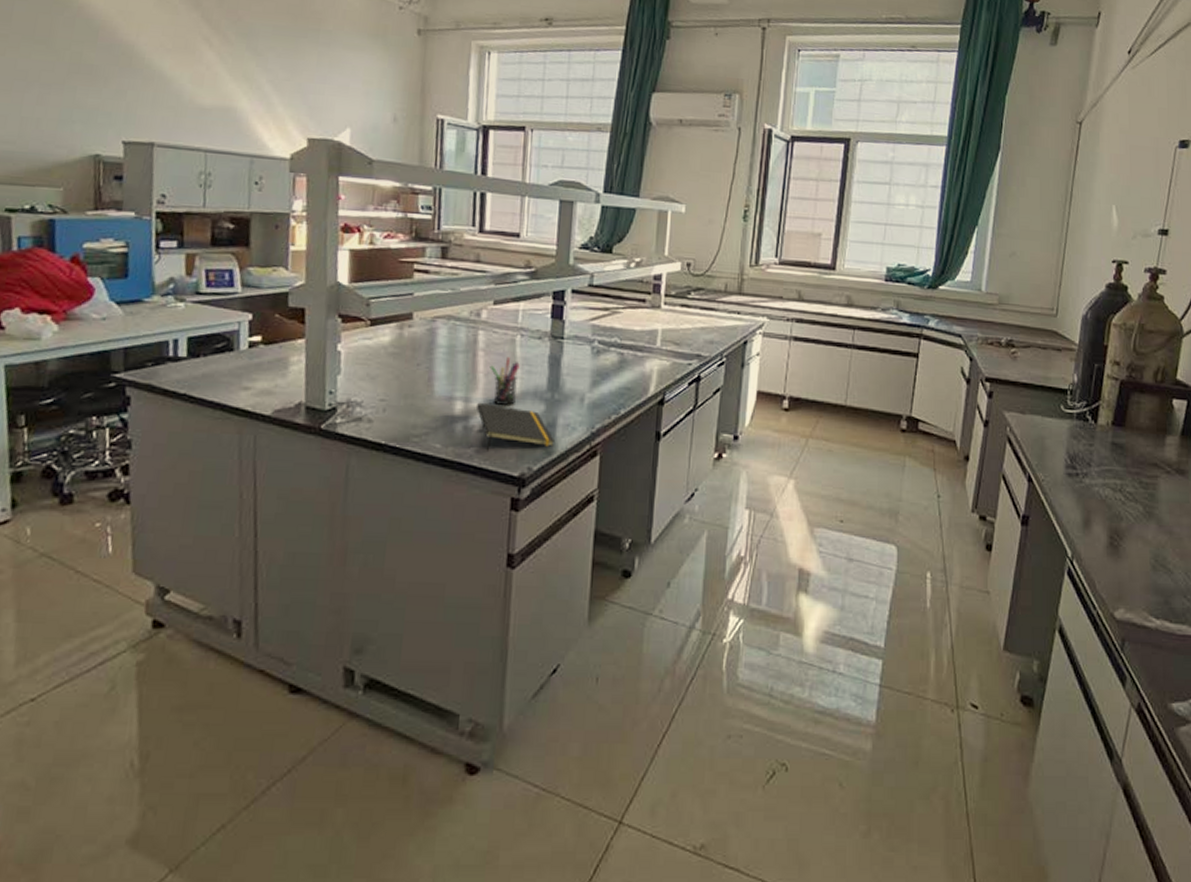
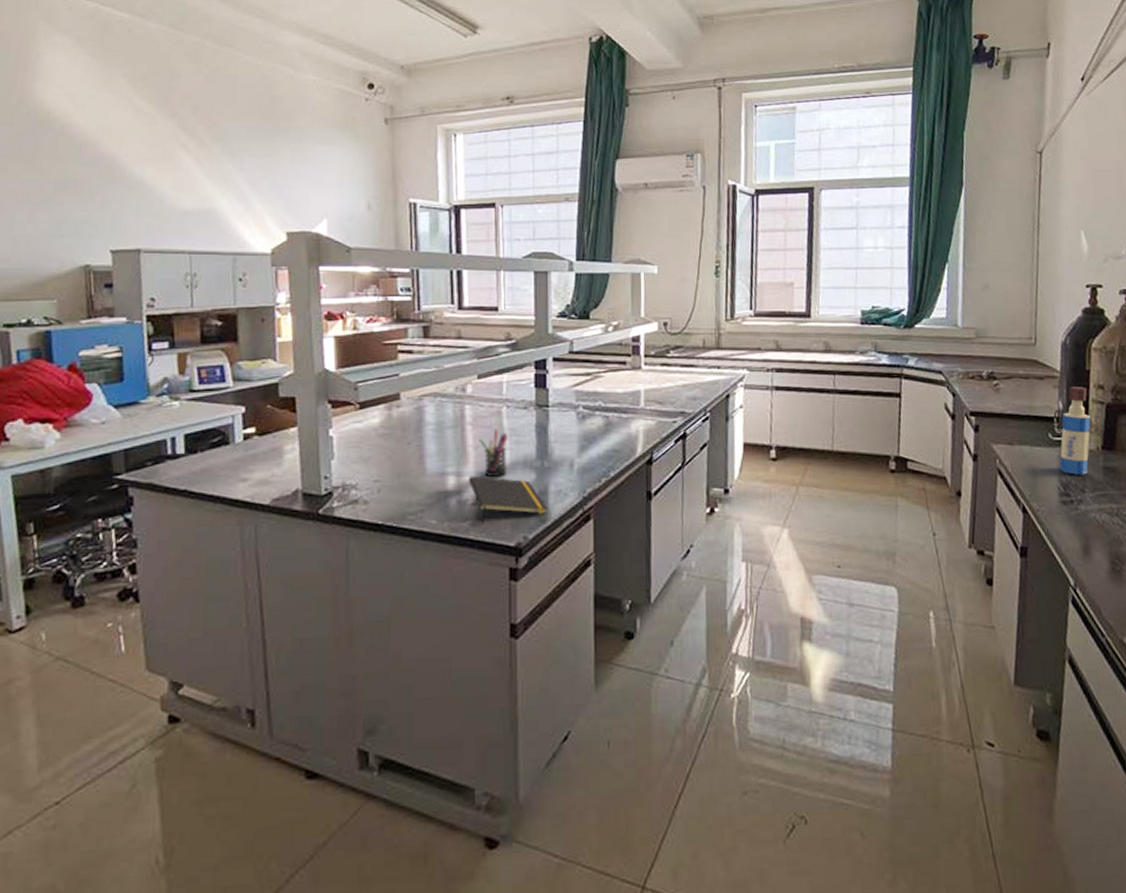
tequila bottle: none [1069,361,1104,449] -> present [1060,387,1091,475]

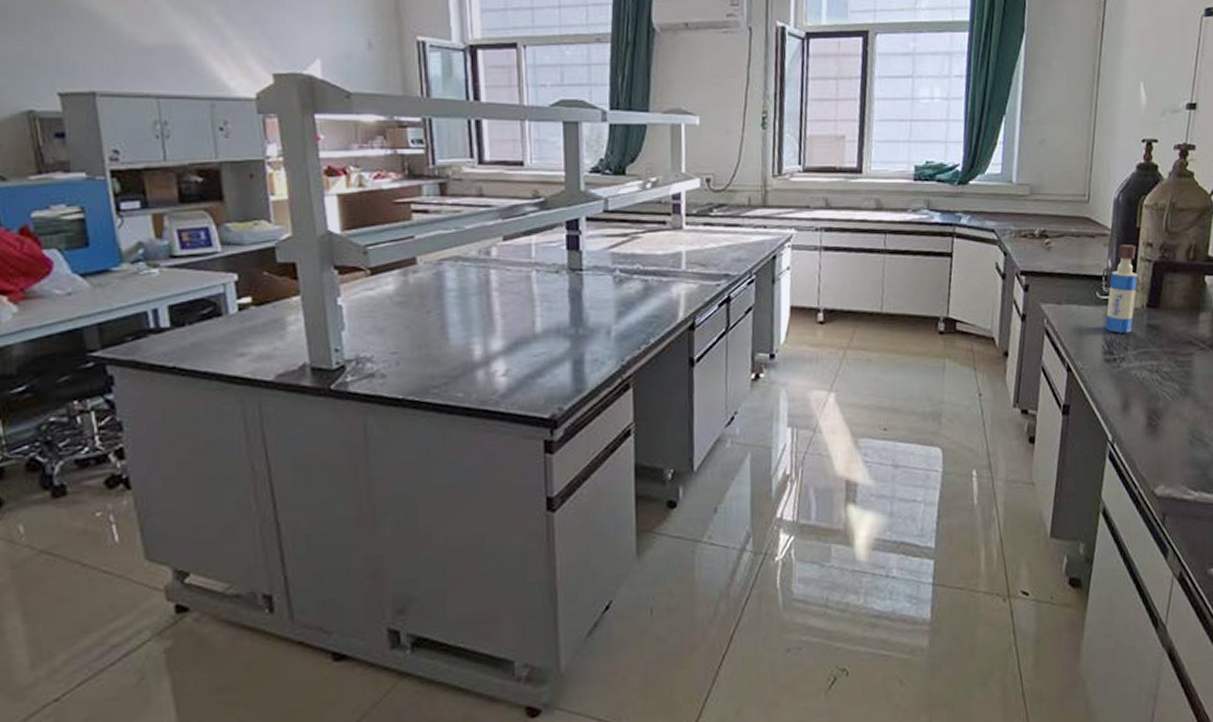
notepad: present [469,475,547,524] -> none [497,345,584,395]
pen holder: present [478,429,508,477] -> none [506,295,538,346]

